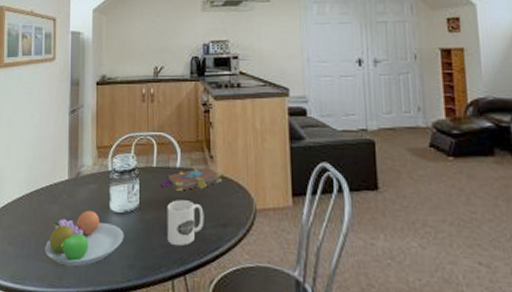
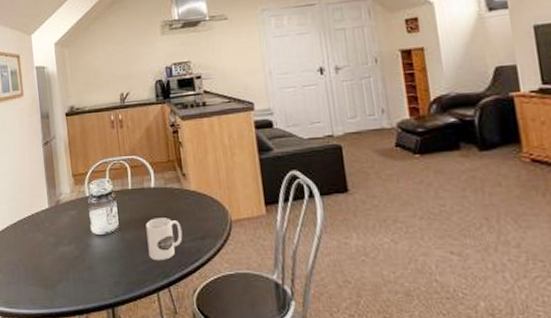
fruit bowl: present [44,209,124,267] -> none [33,233,108,288]
book: present [160,167,223,191] -> none [137,185,197,209]

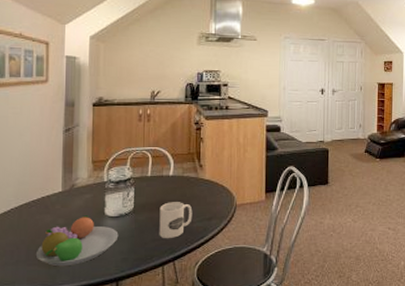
fruit bowl: none [33,233,108,288] -> present [35,215,119,267]

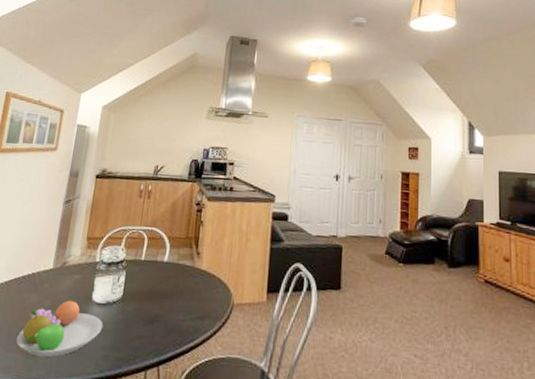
mug: present [159,202,193,239] -> none [145,292,185,338]

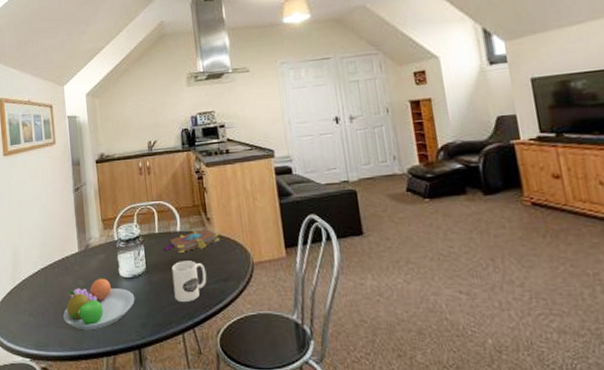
book: none [145,263,206,284] -> present [163,229,220,253]
mug: none [145,292,185,338] -> present [171,261,207,303]

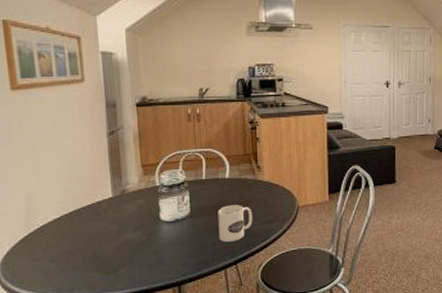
fruit bowl: present [63,277,135,330] -> none [92,221,177,273]
book: present [163,229,220,253] -> none [210,176,269,198]

